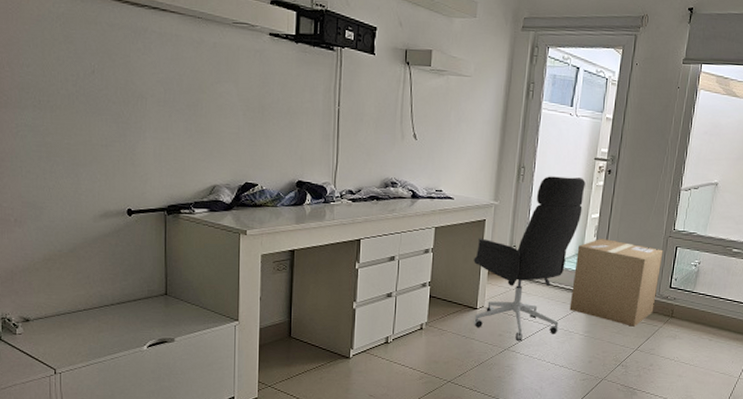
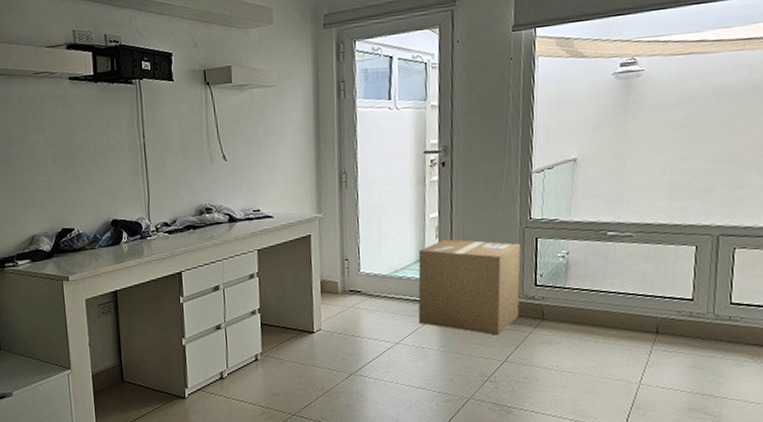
office chair: present [473,176,585,341] -> none [303,175,418,364]

